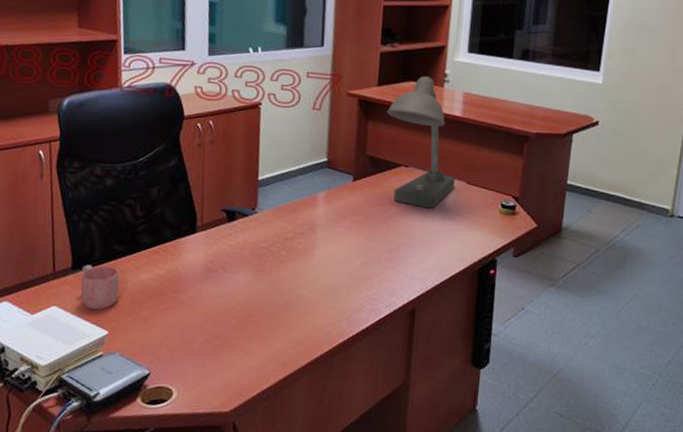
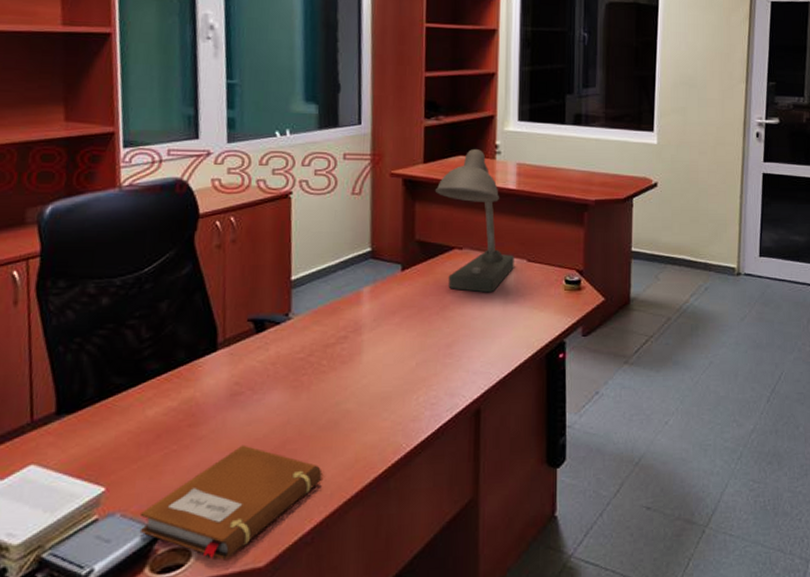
mug: present [80,264,120,310] -> none [68,403,120,463]
notebook: none [134,312,278,402] -> present [139,445,322,560]

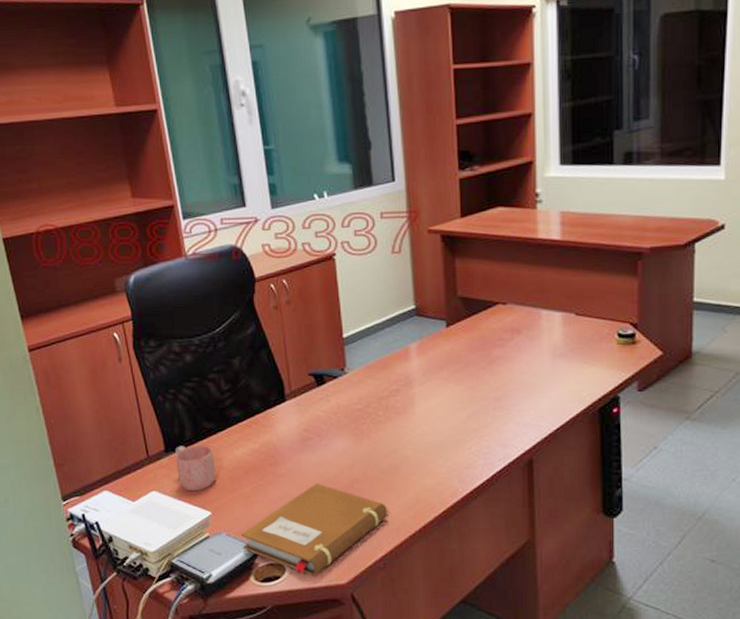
mug: none [68,403,120,463] -> present [175,444,216,492]
desk lamp: present [434,149,514,293] -> none [474,199,561,348]

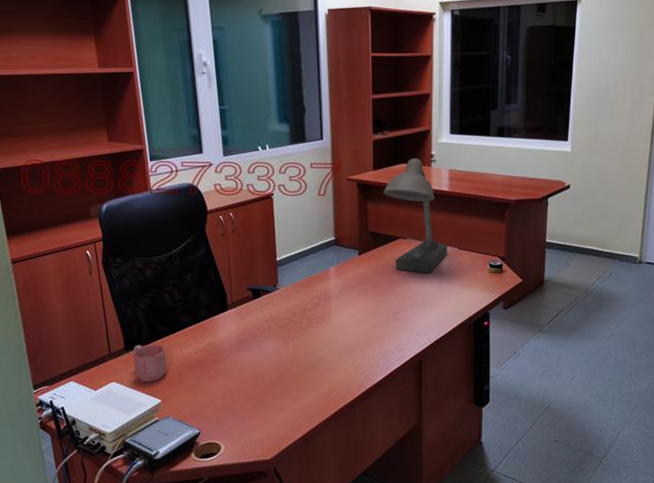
notebook: present [240,483,388,576] -> none [185,377,307,453]
desk lamp: none [474,199,561,348] -> present [382,158,448,273]

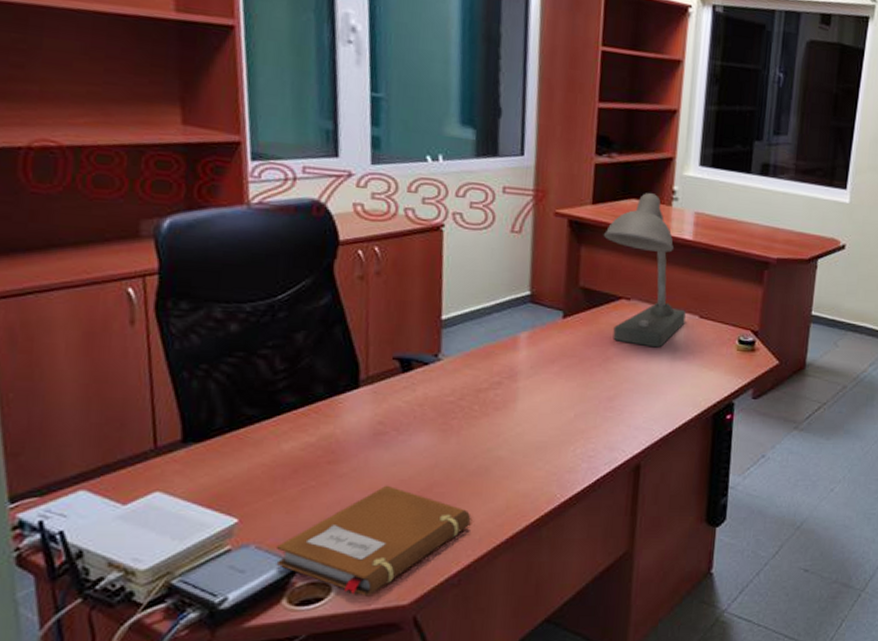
mug: present [134,344,167,383] -> none [196,434,253,493]
notebook: none [185,377,307,453] -> present [275,485,471,597]

